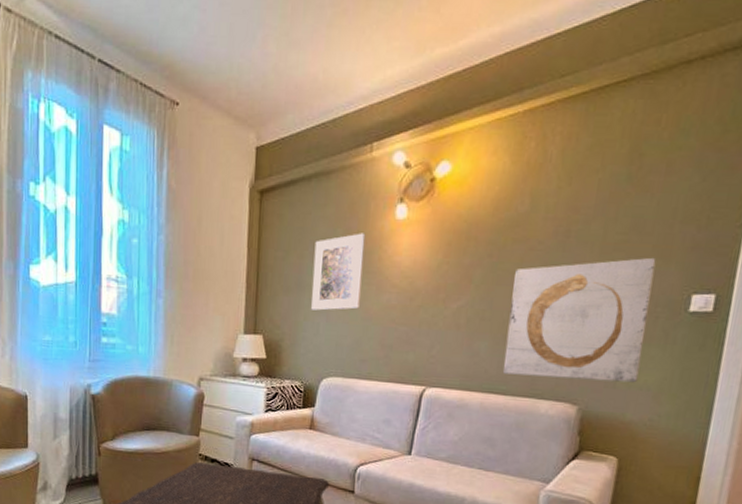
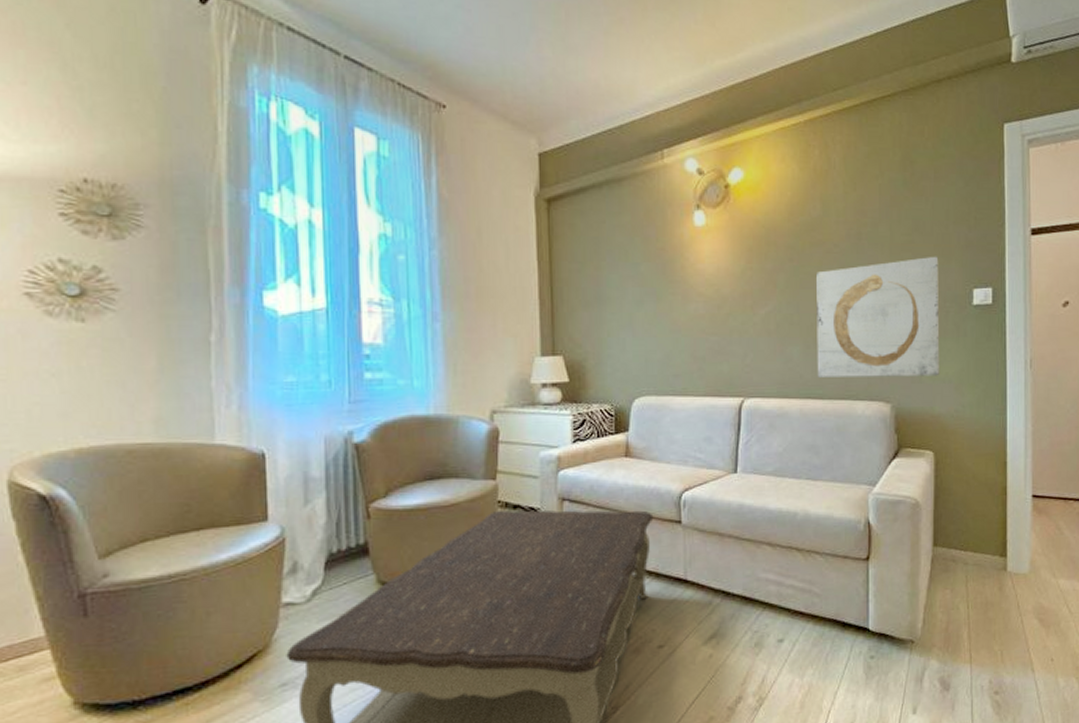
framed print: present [311,233,366,311] -> none [612,241,667,325]

